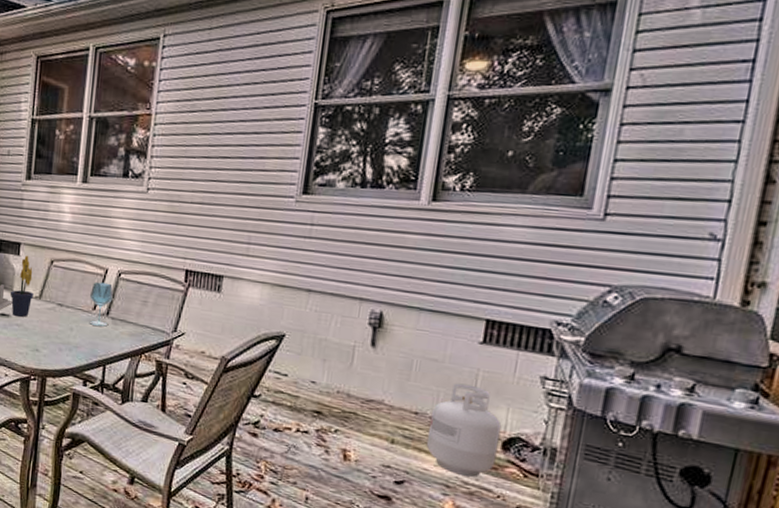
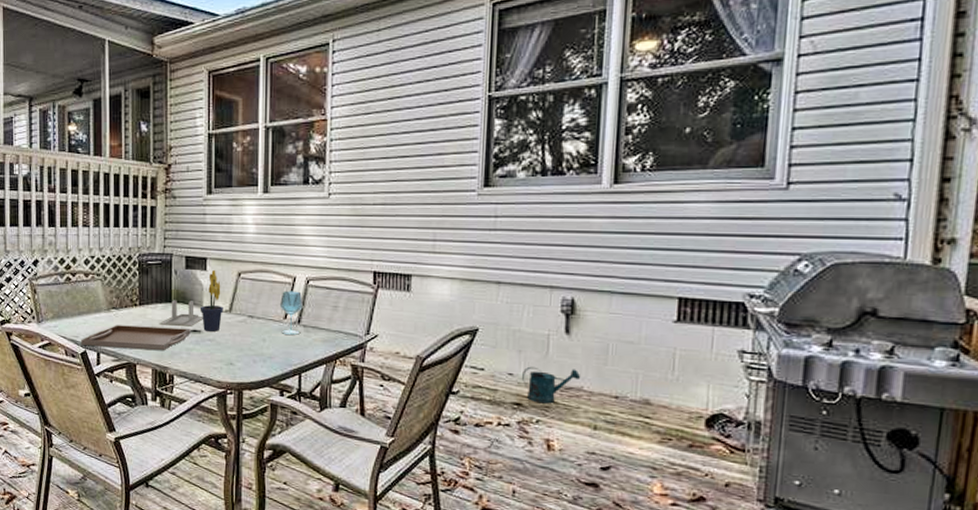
watering can: none [324,376,383,415] -> present [522,366,581,404]
propane tank: present [426,383,502,477] -> none [629,363,703,457]

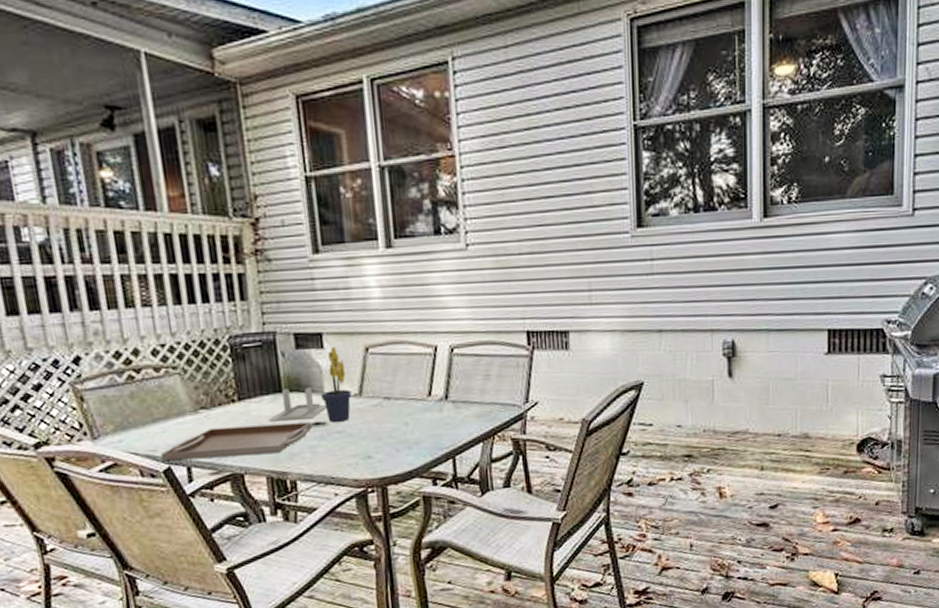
wine glass: present [280,290,303,336] -> none [421,362,449,415]
watering can: present [522,366,581,404] -> none [691,412,746,452]

